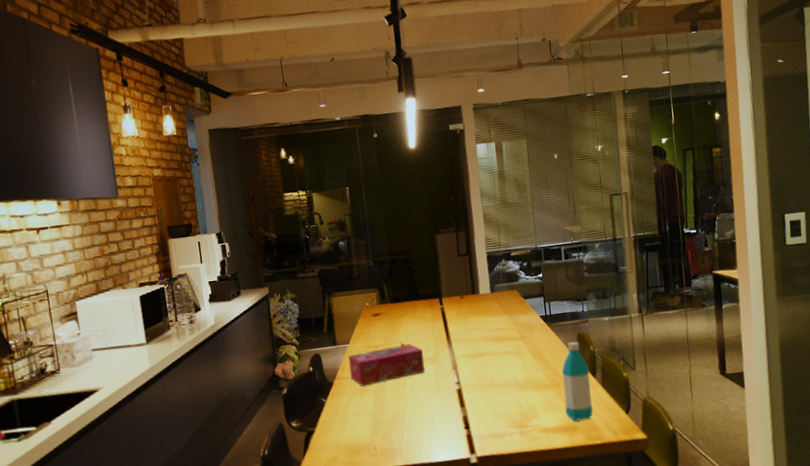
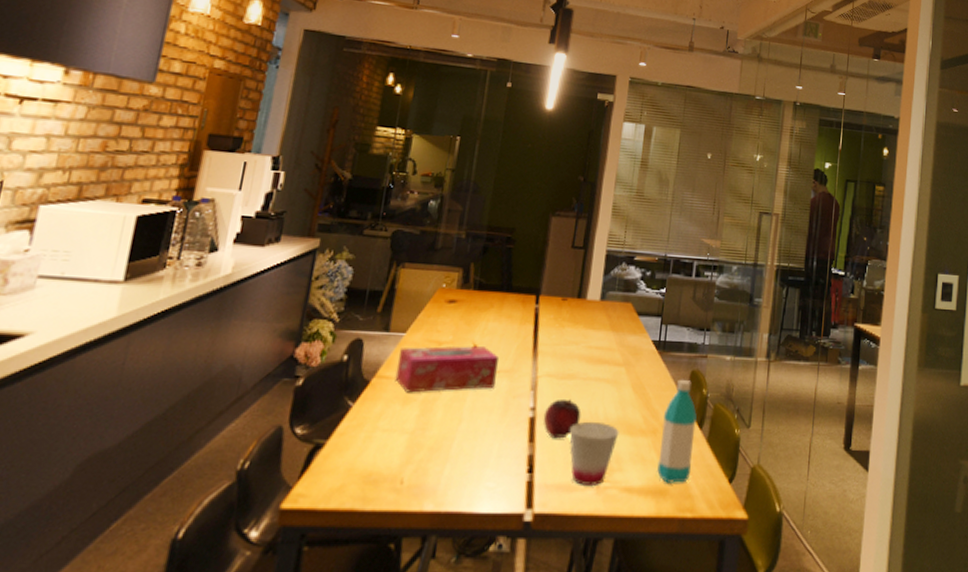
fruit: none [467,371,497,402] -> present [543,398,582,439]
cup: none [489,384,529,432] -> present [569,421,619,485]

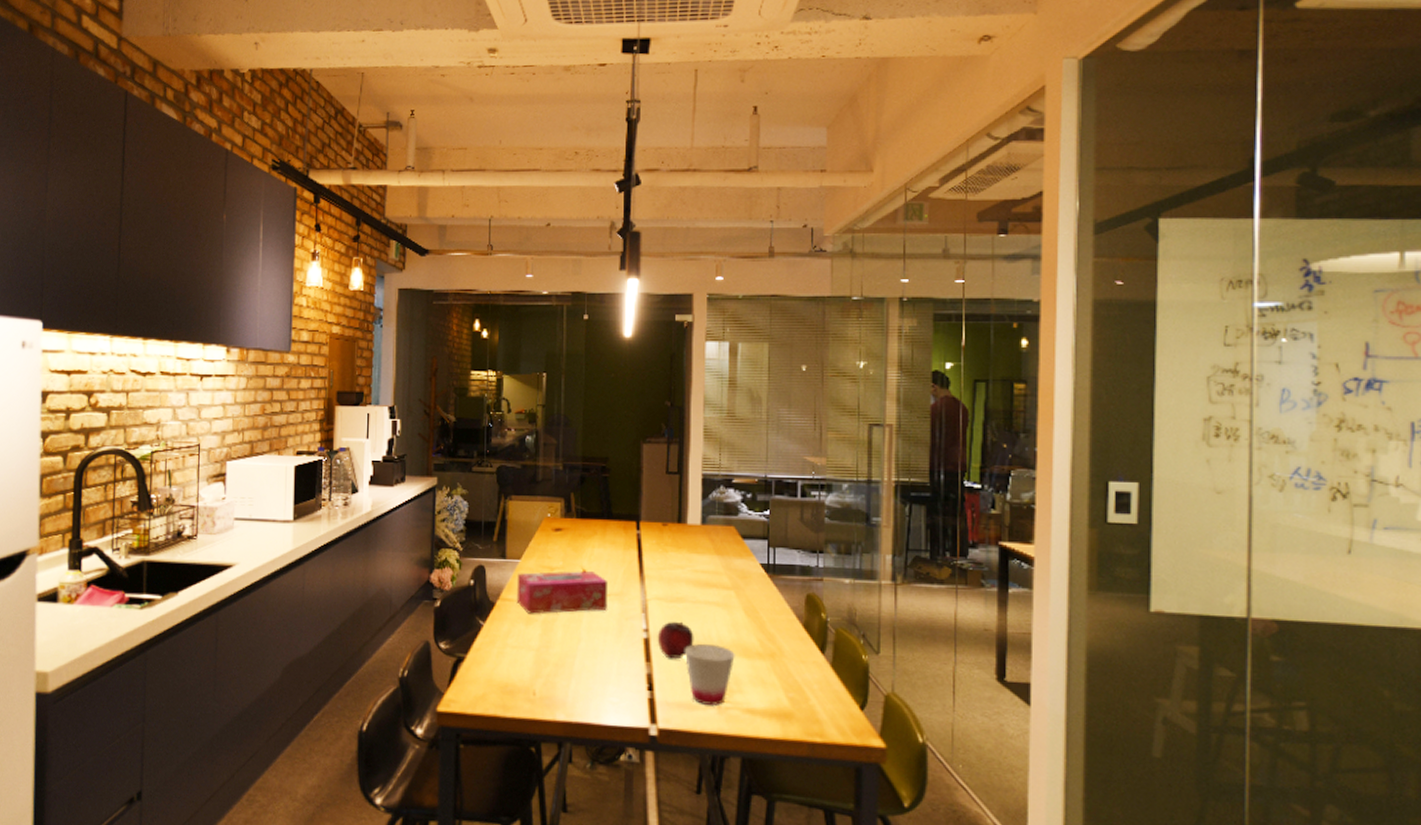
water bottle: present [657,379,697,483] -> none [780,602,817,708]

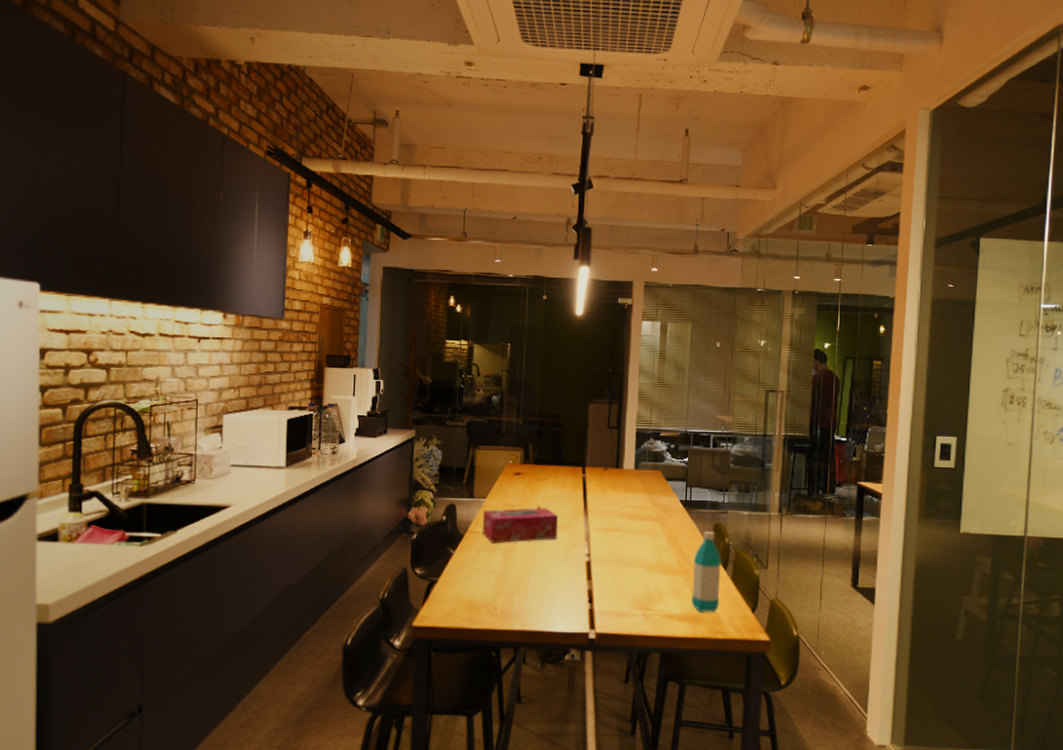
fruit: present [657,621,694,659] -> none [597,547,627,578]
cup: present [684,643,735,705] -> none [618,564,658,613]
water bottle: none [780,602,817,708] -> present [691,530,721,612]

